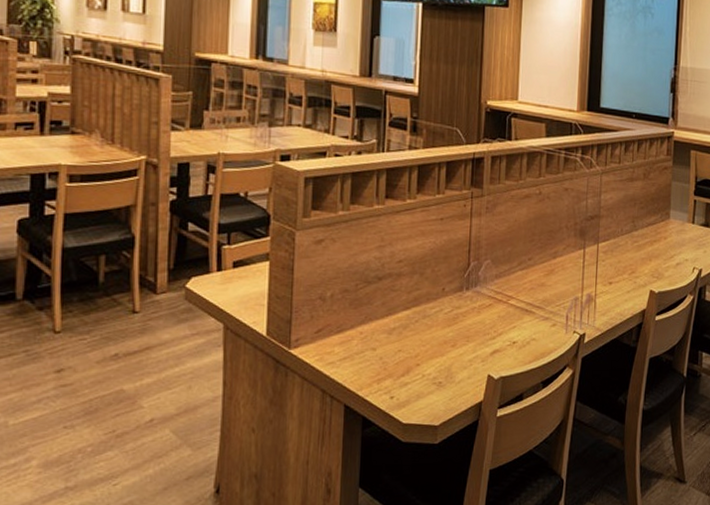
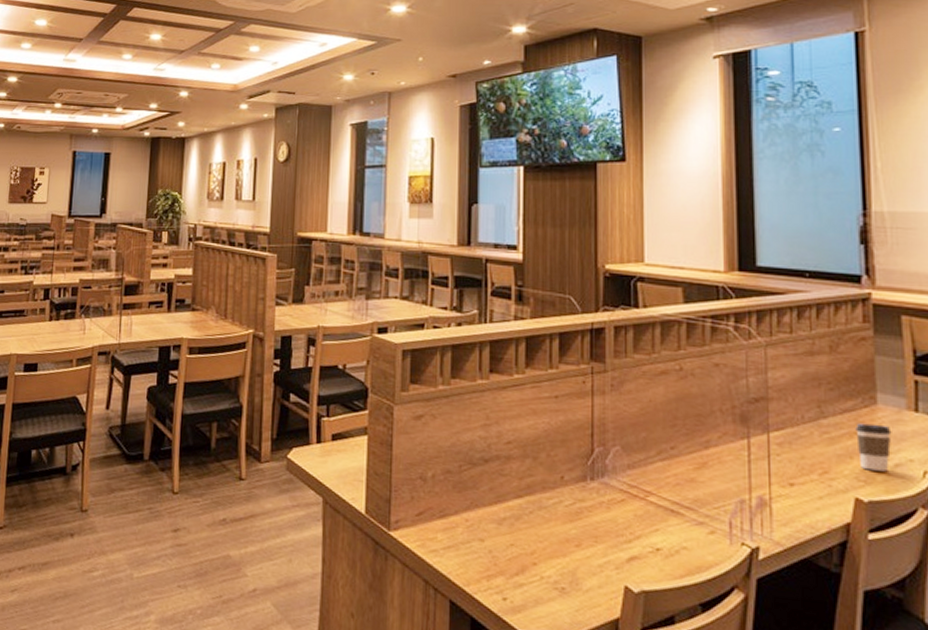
coffee cup: none [654,233,677,269] -> present [855,423,892,472]

